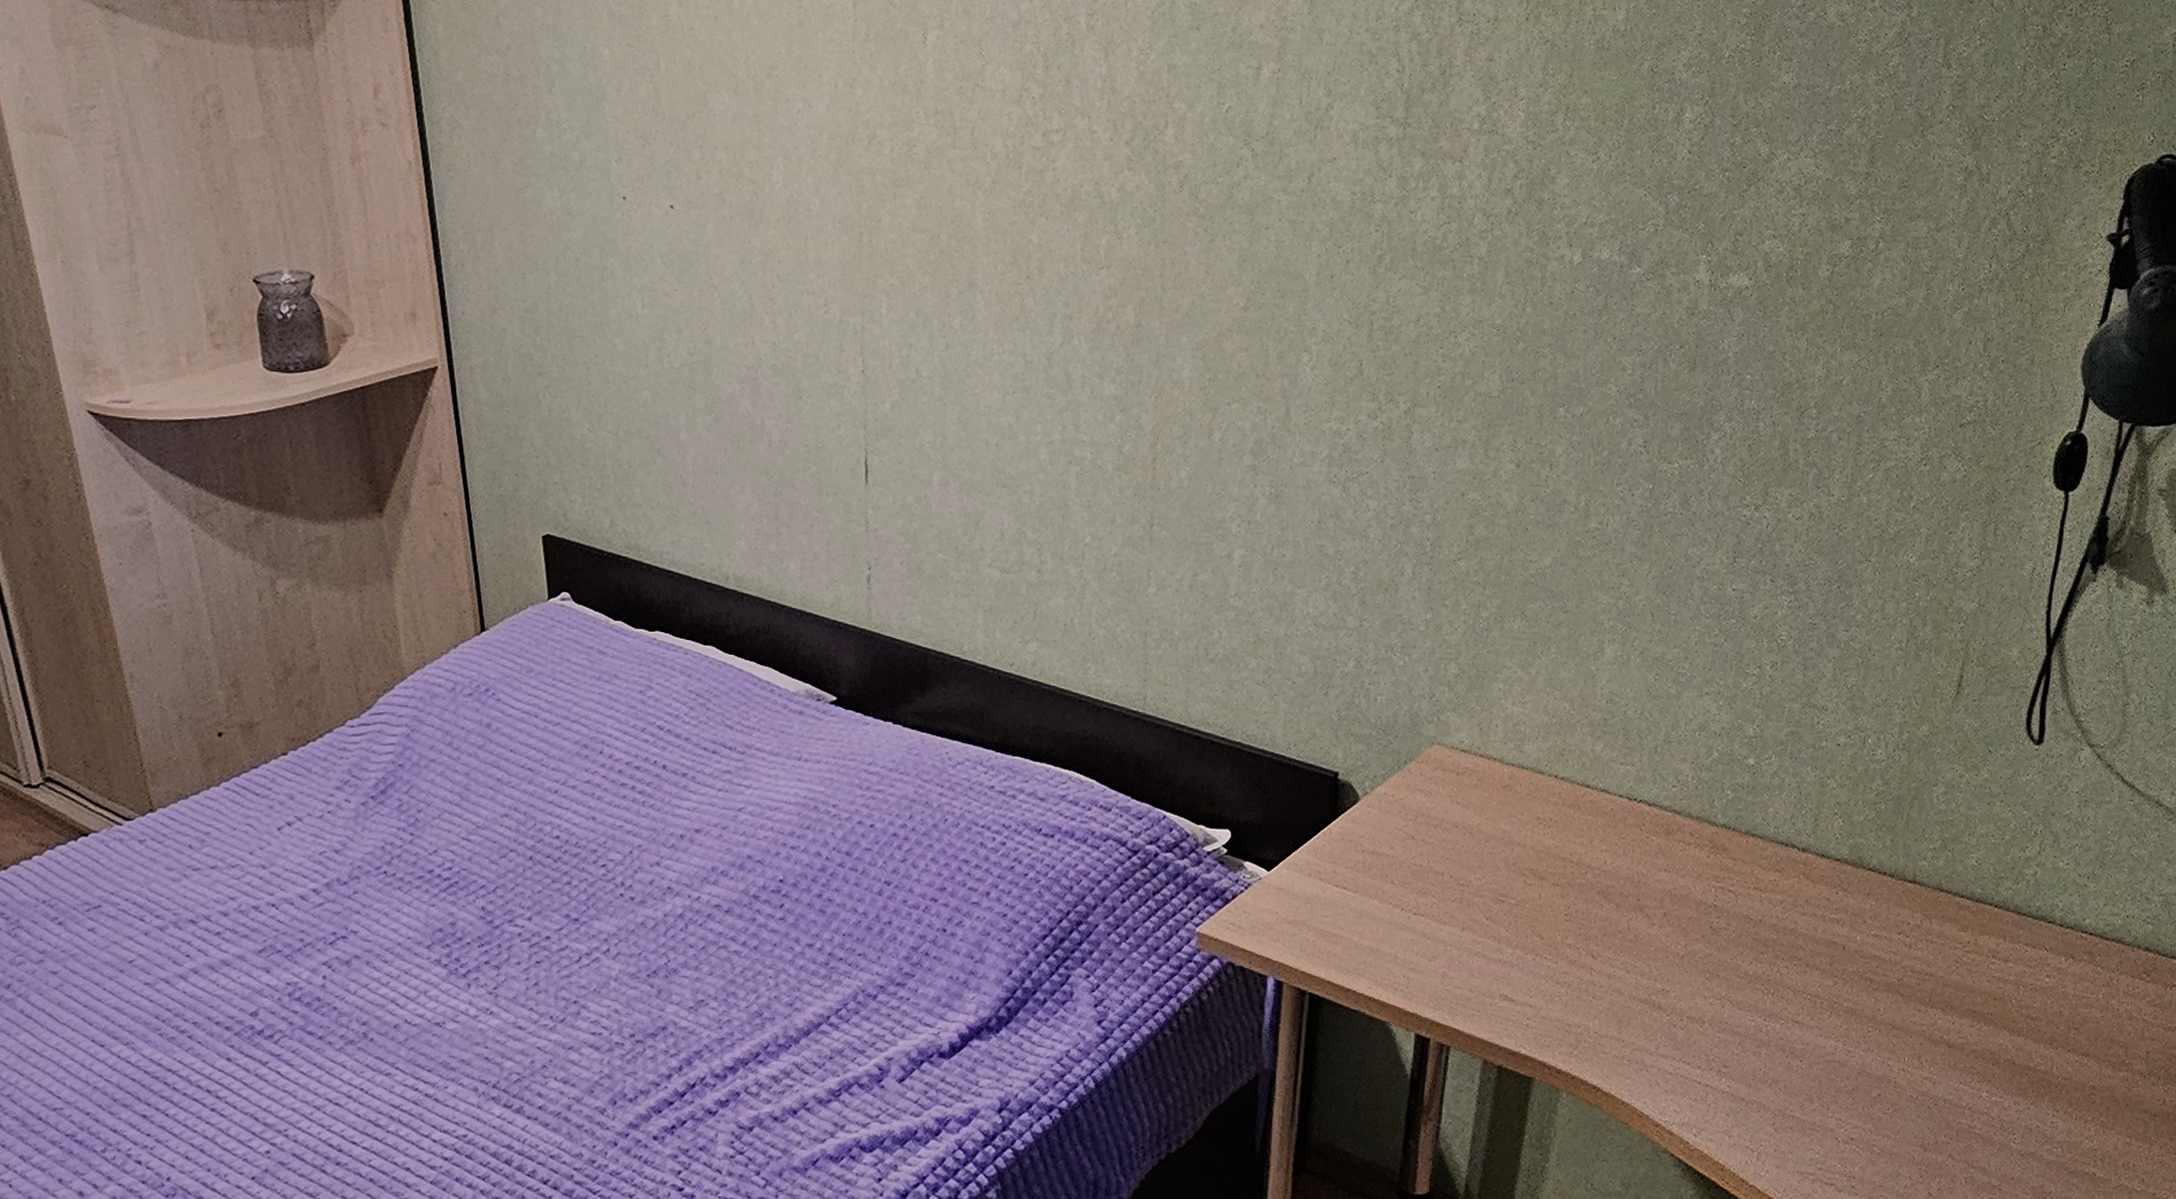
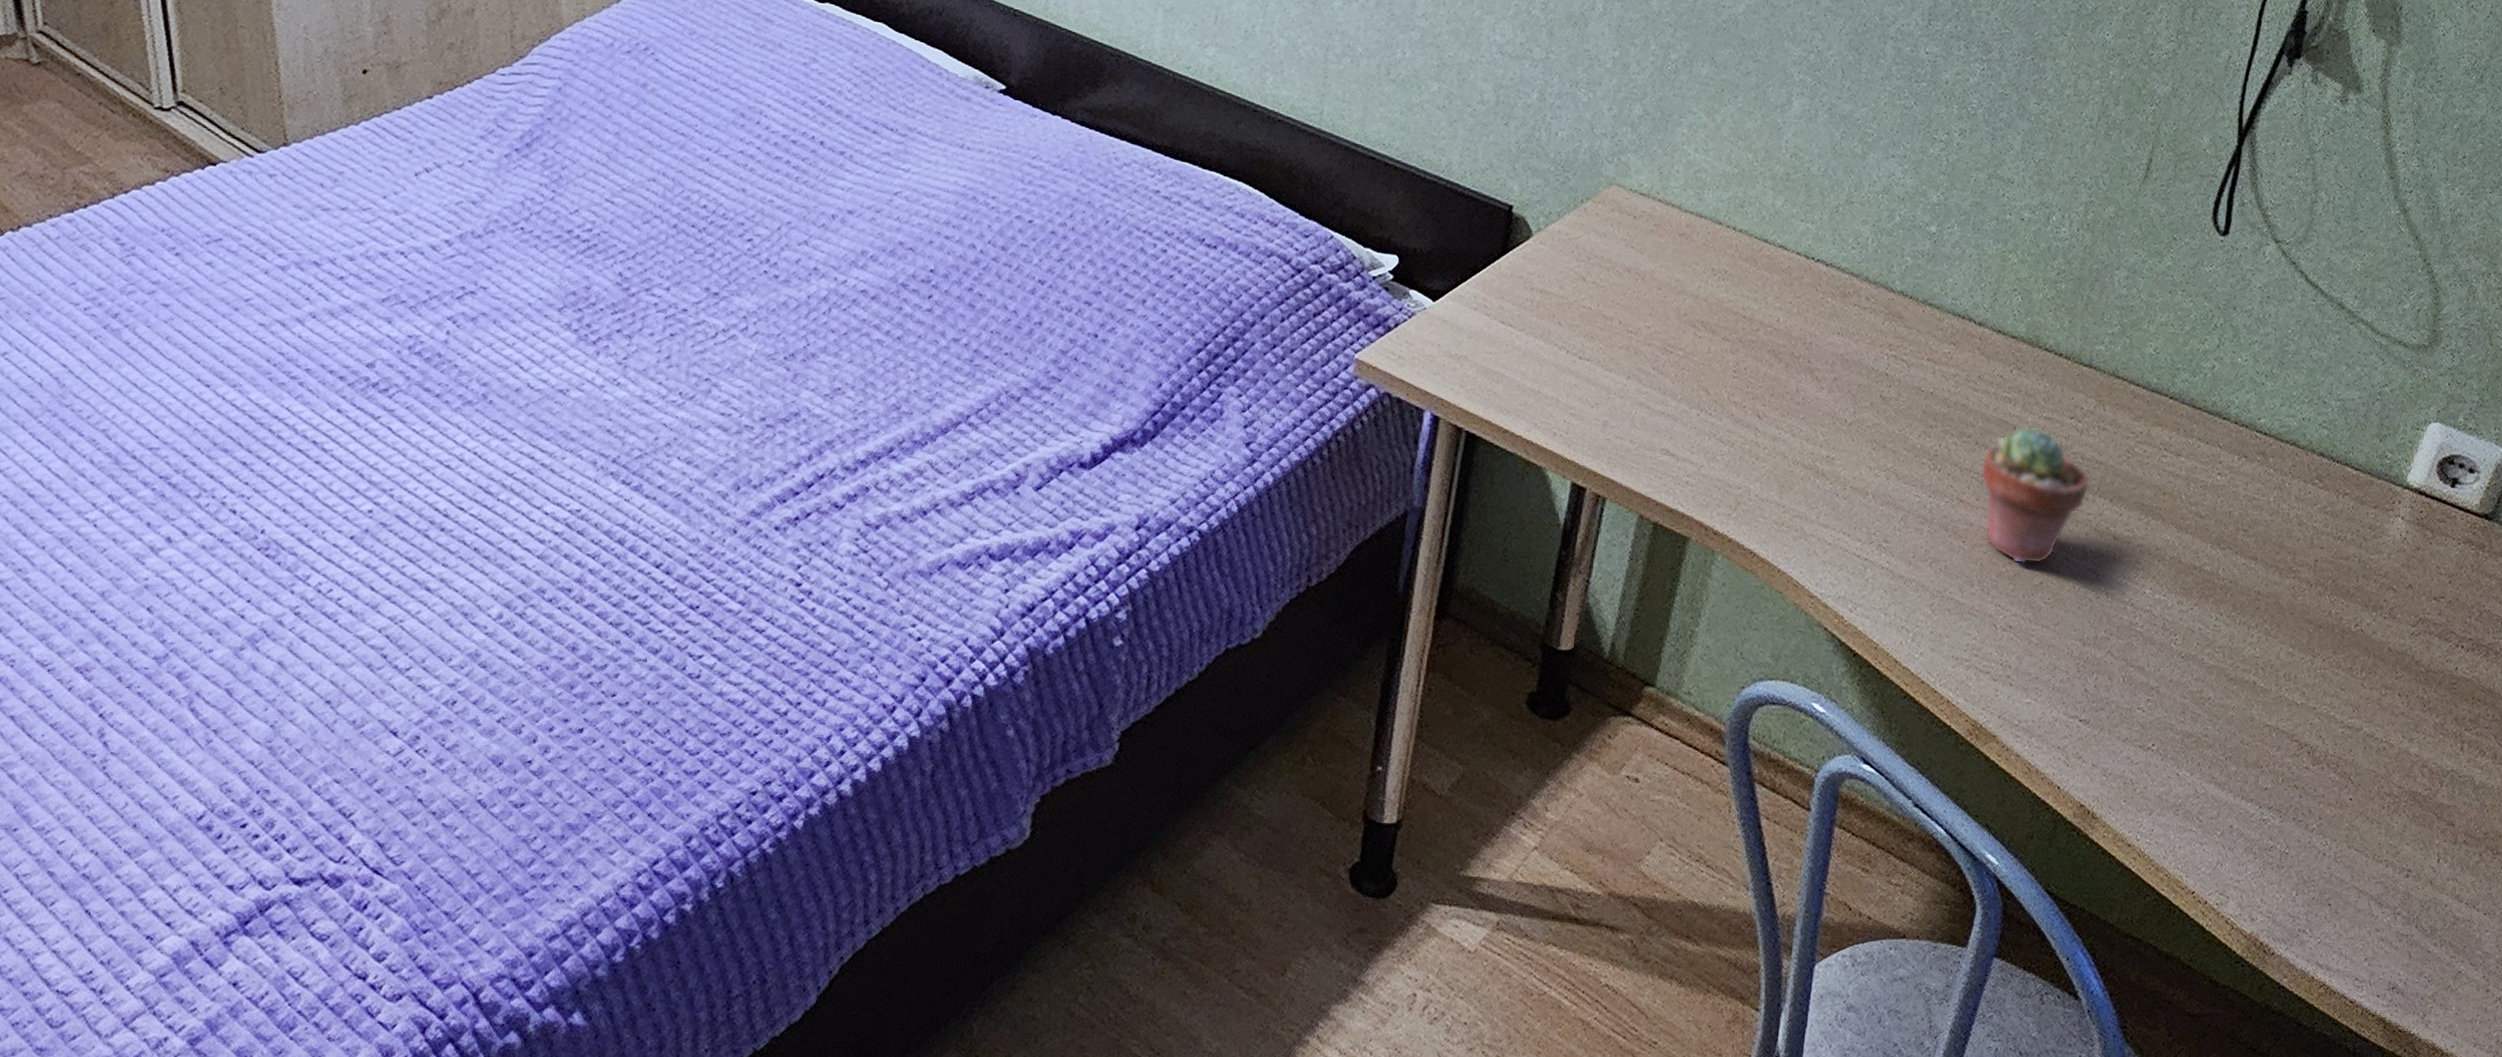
potted succulent: none [1814,944,1921,1078] -> present [1981,425,2090,565]

